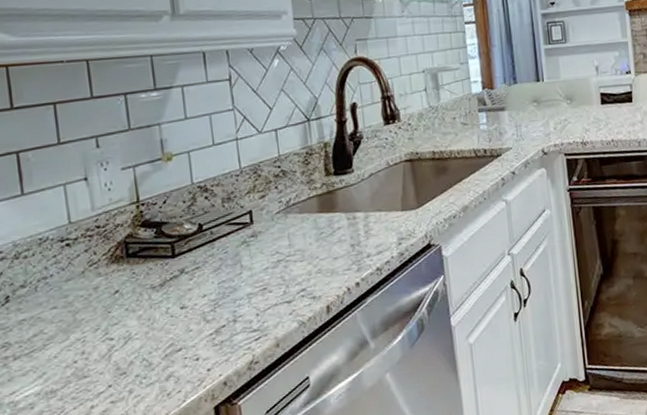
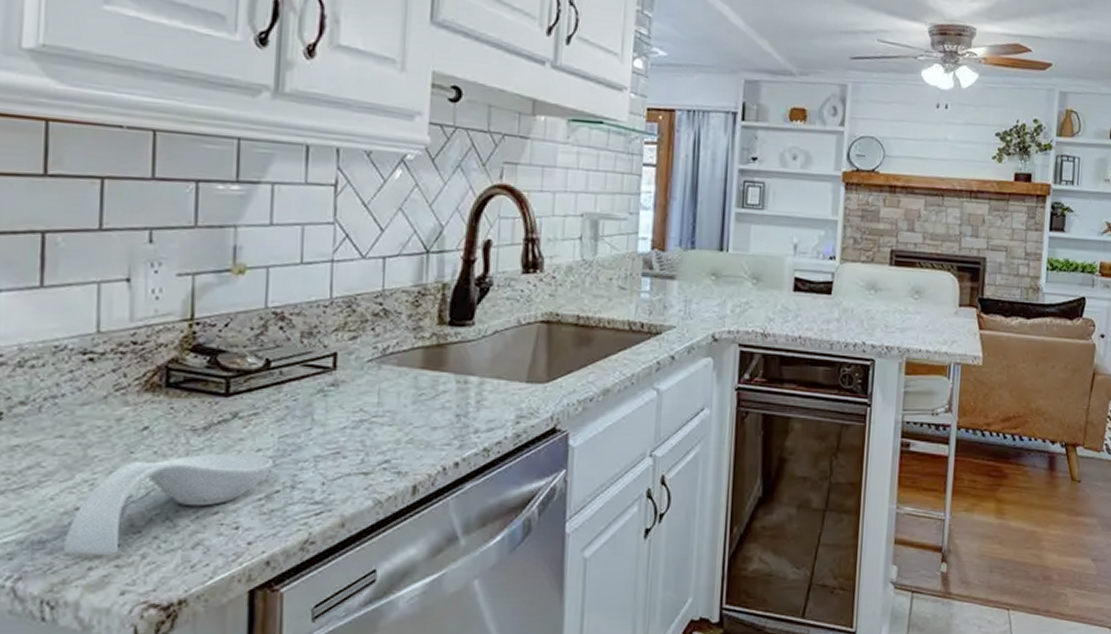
spoon rest: none [69,299,217,398] -> present [64,453,273,556]

